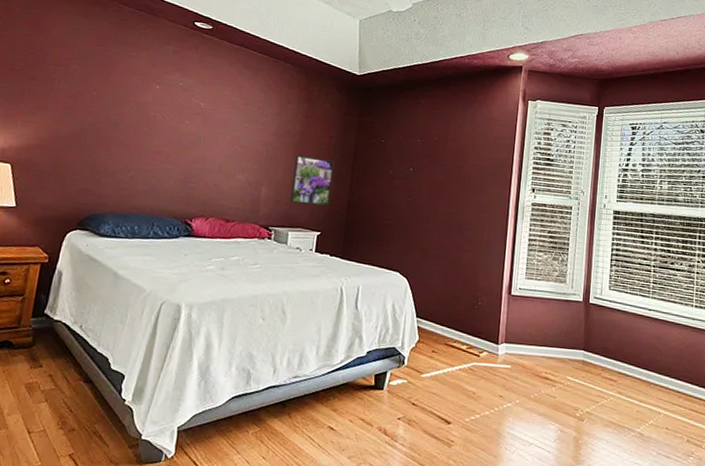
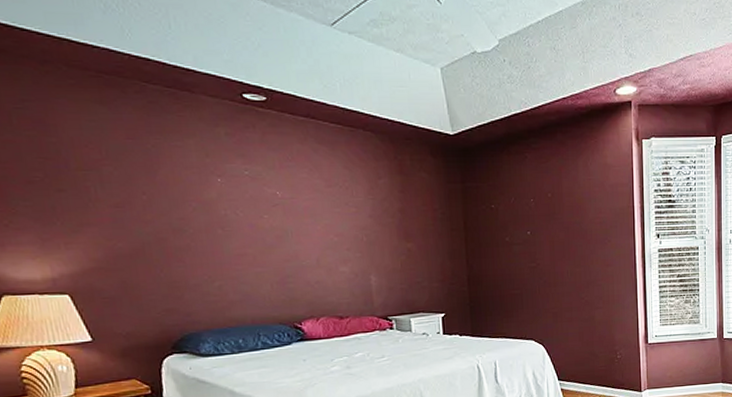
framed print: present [290,155,335,206] -> none [401,235,448,289]

